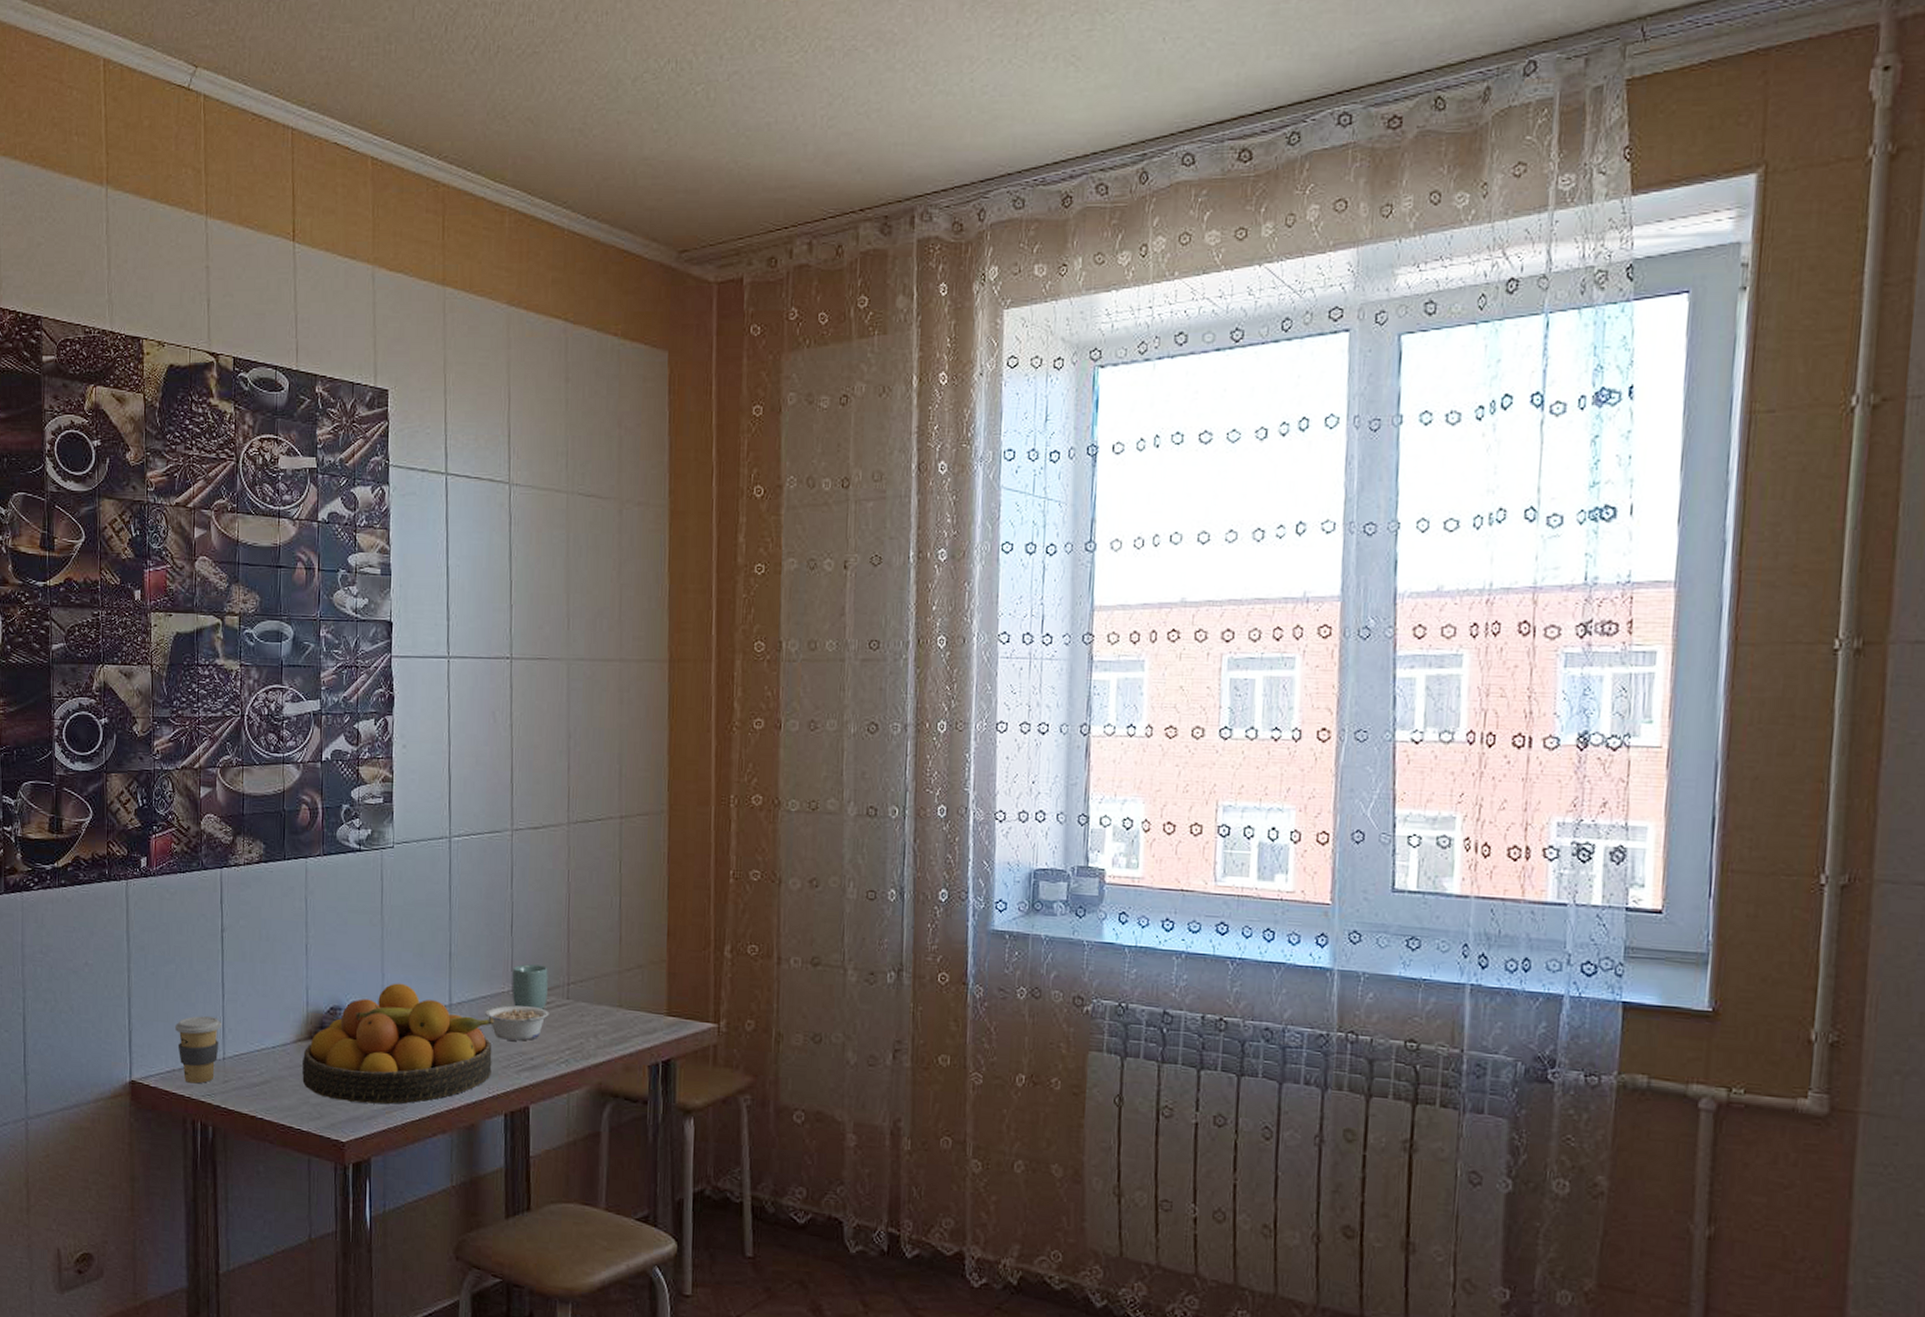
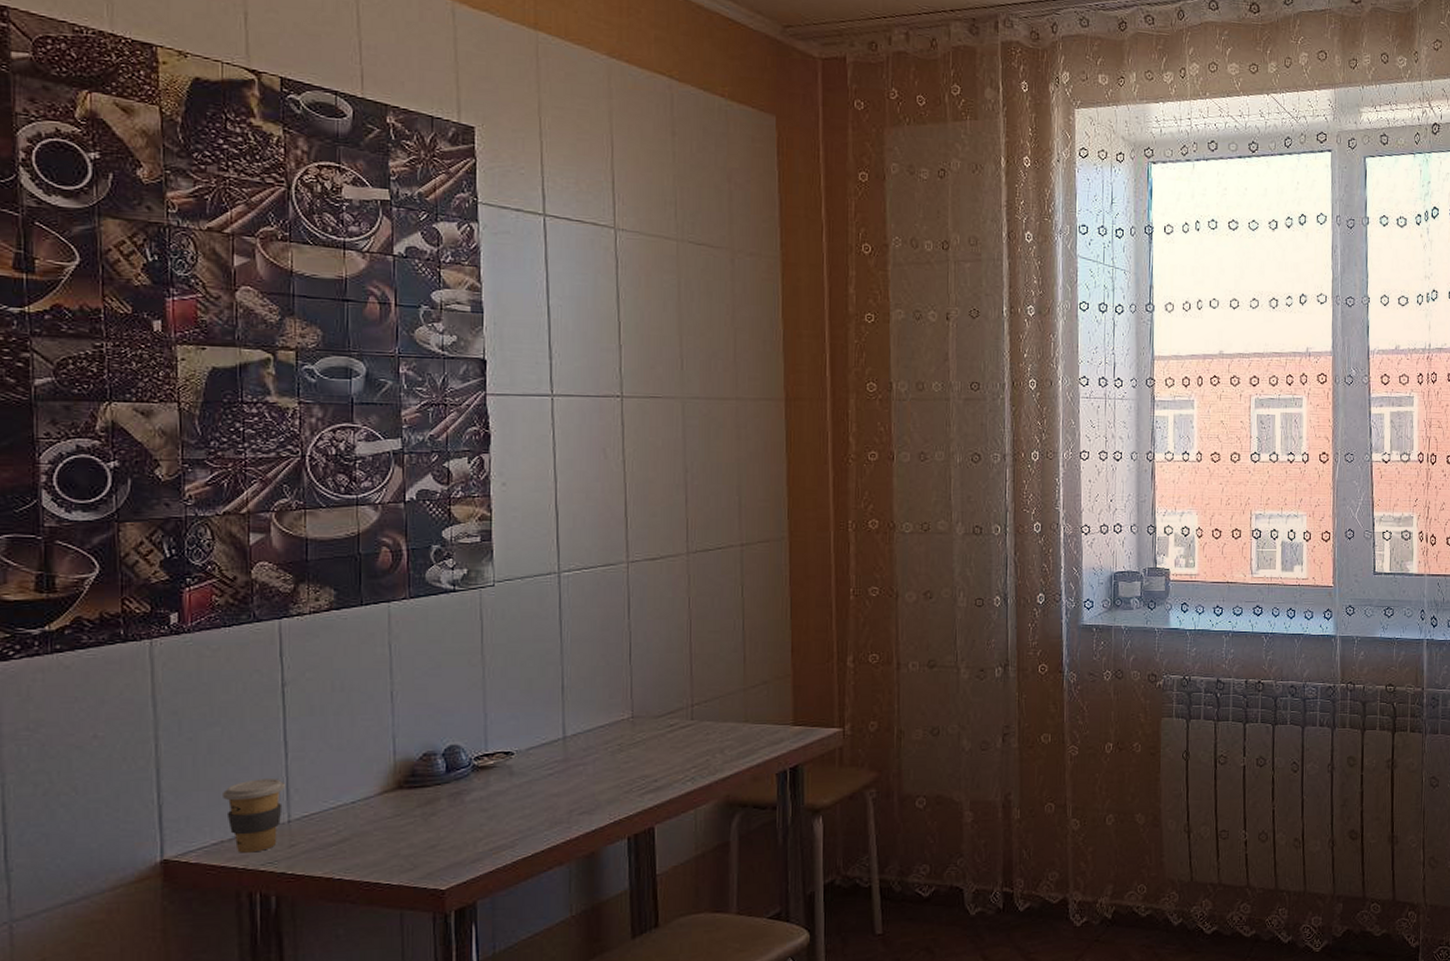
fruit bowl: present [302,983,495,1104] -> none [390,721,614,848]
legume: present [485,1005,549,1041] -> none [603,731,673,766]
cup: present [512,964,548,1009] -> none [632,690,671,733]

